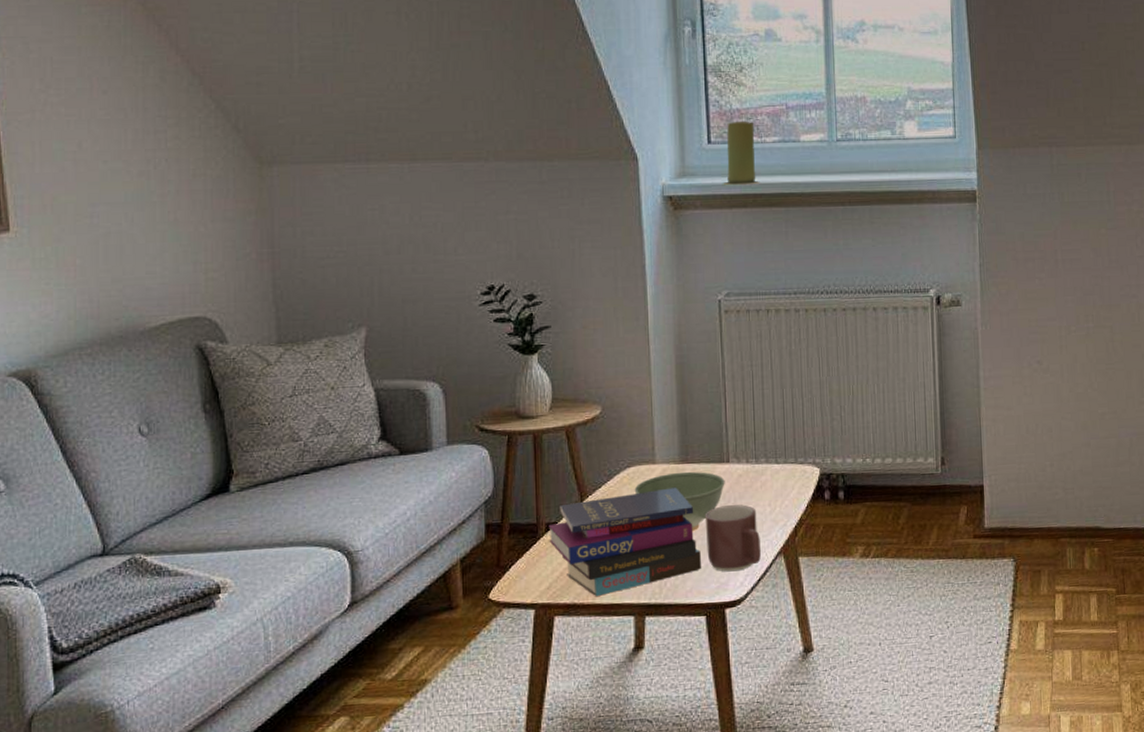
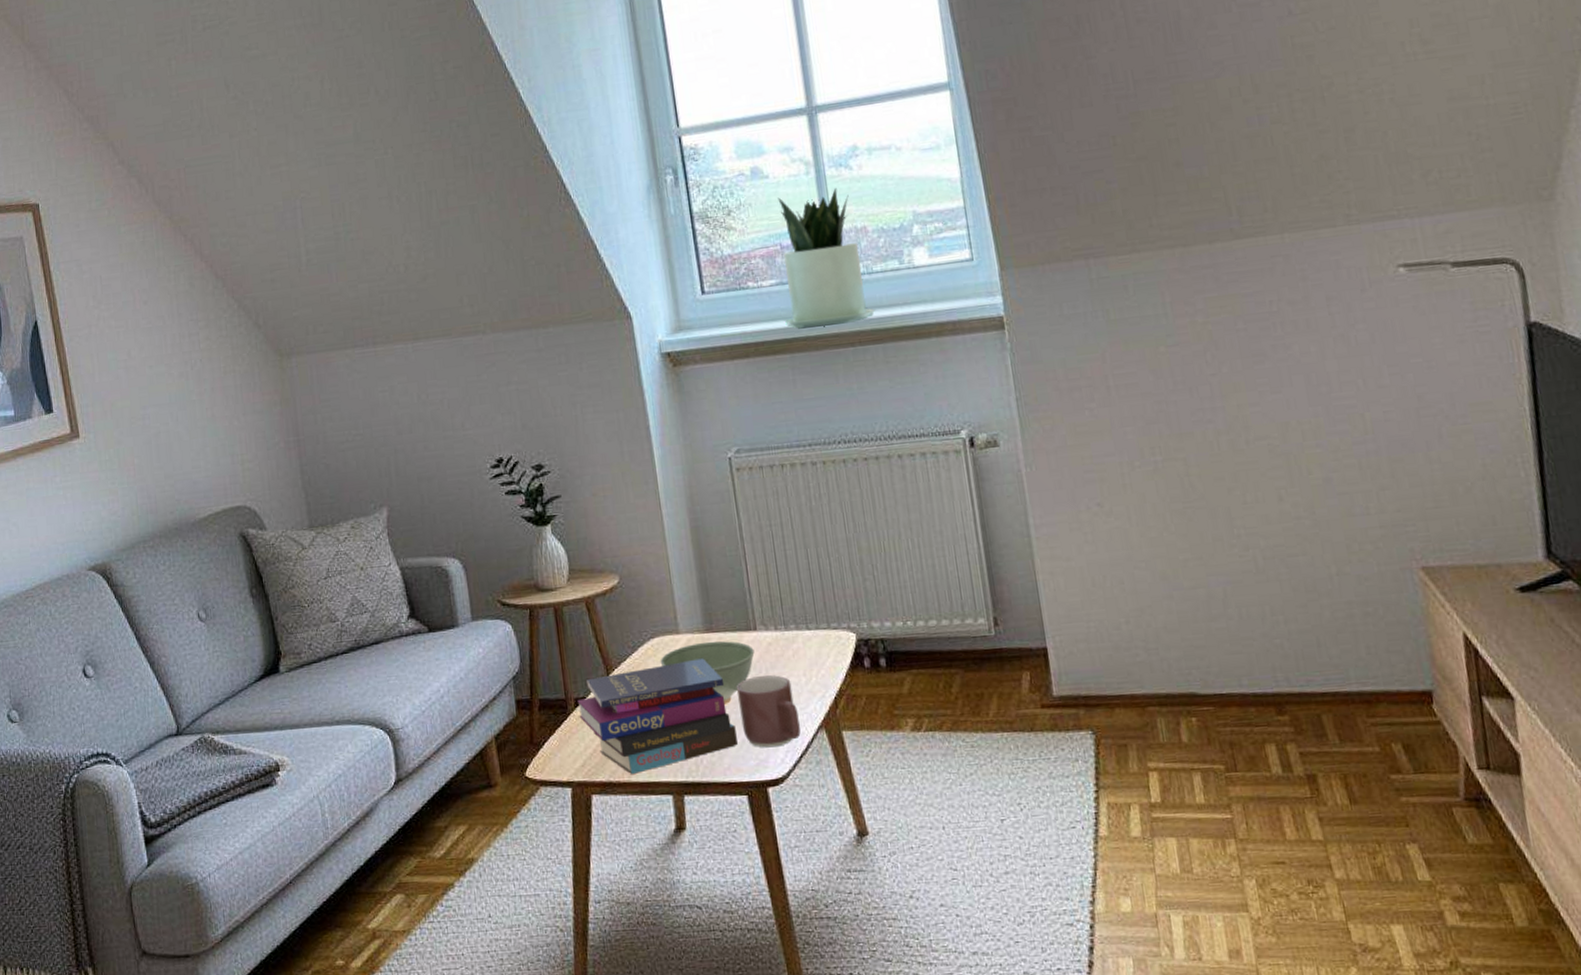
candle: present [723,121,760,186] -> none [720,266,761,336]
planter: none [783,58,865,185] -> present [778,188,875,328]

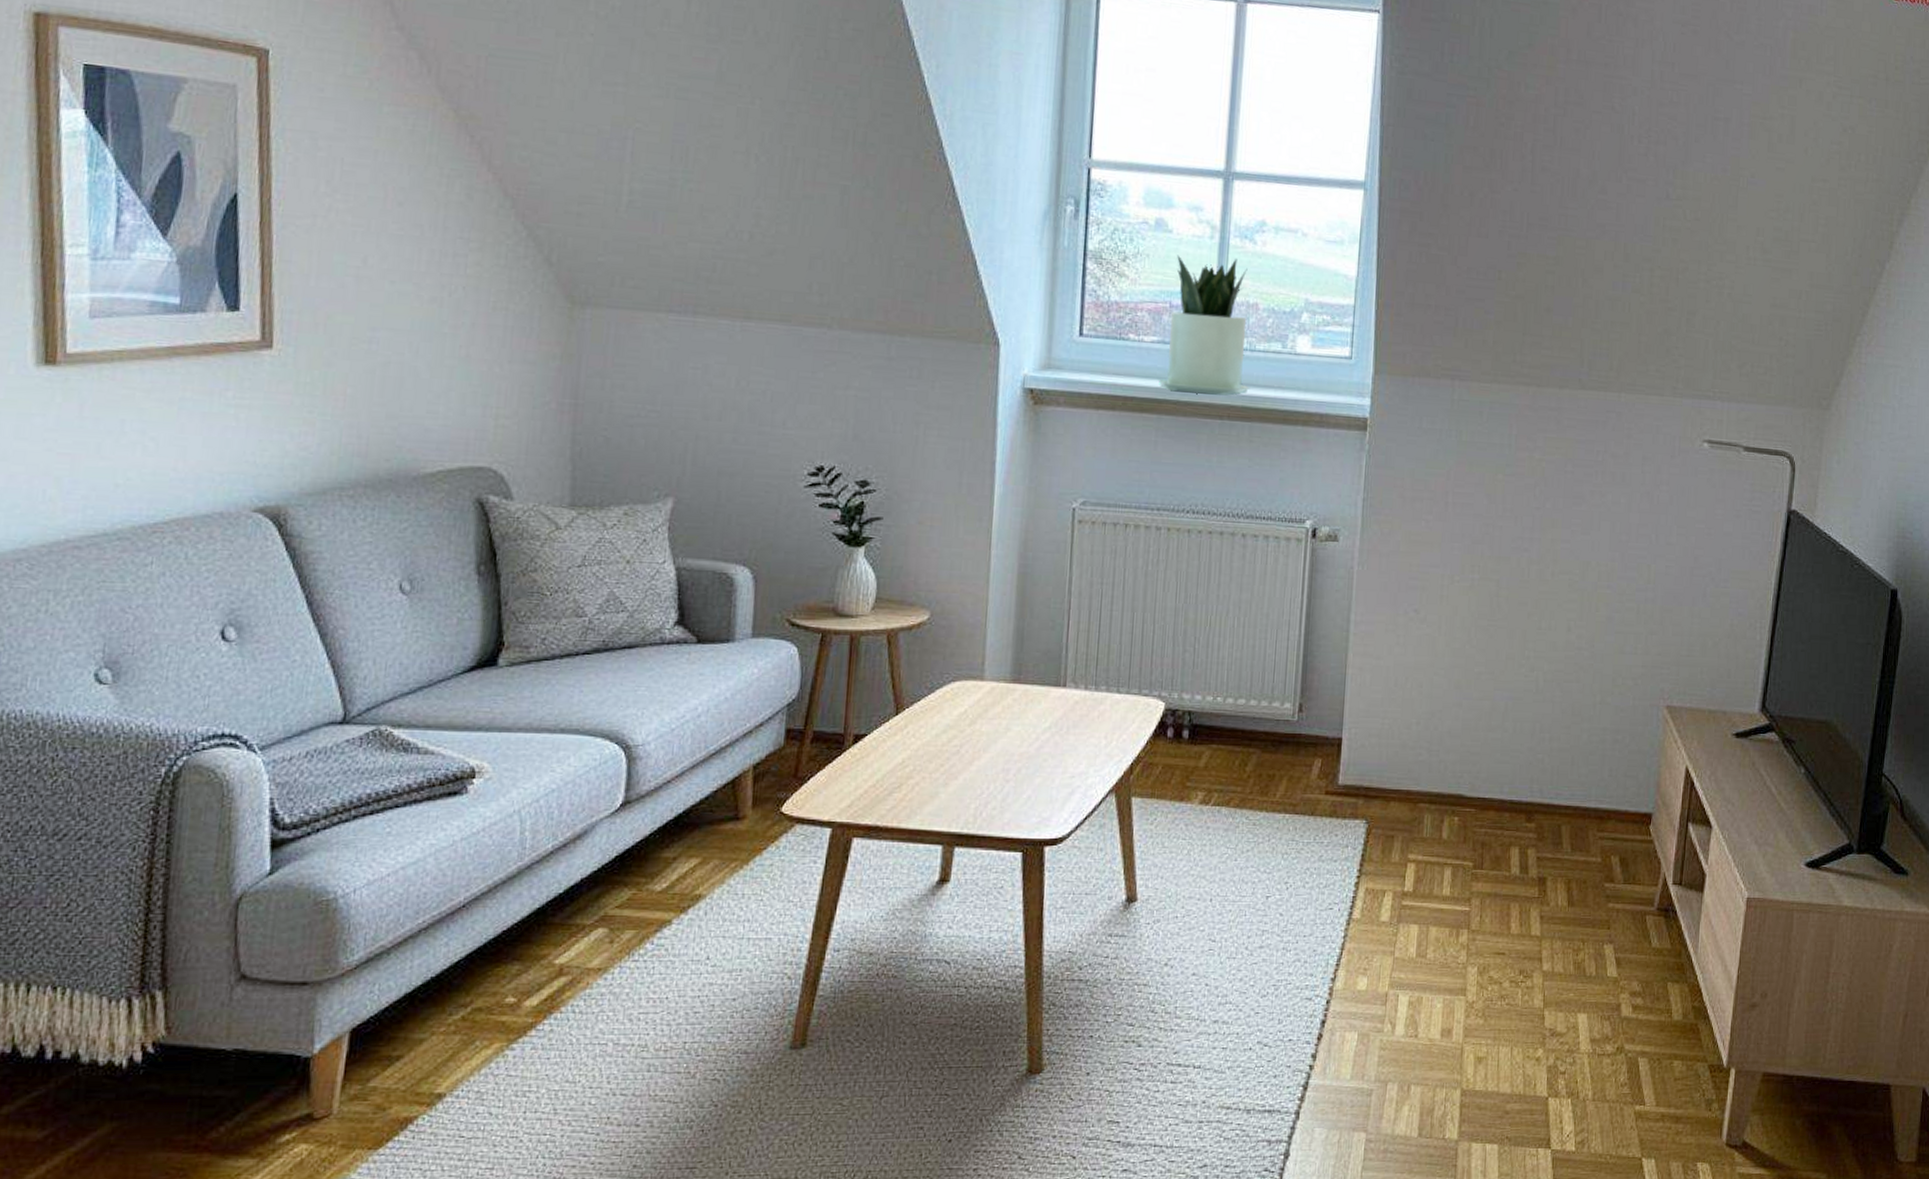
books: present [577,658,738,775] -> none [855,708,1024,821]
bowl: present [660,641,755,704] -> none [957,692,1059,758]
mug: present [736,675,801,748] -> none [1031,734,1092,807]

